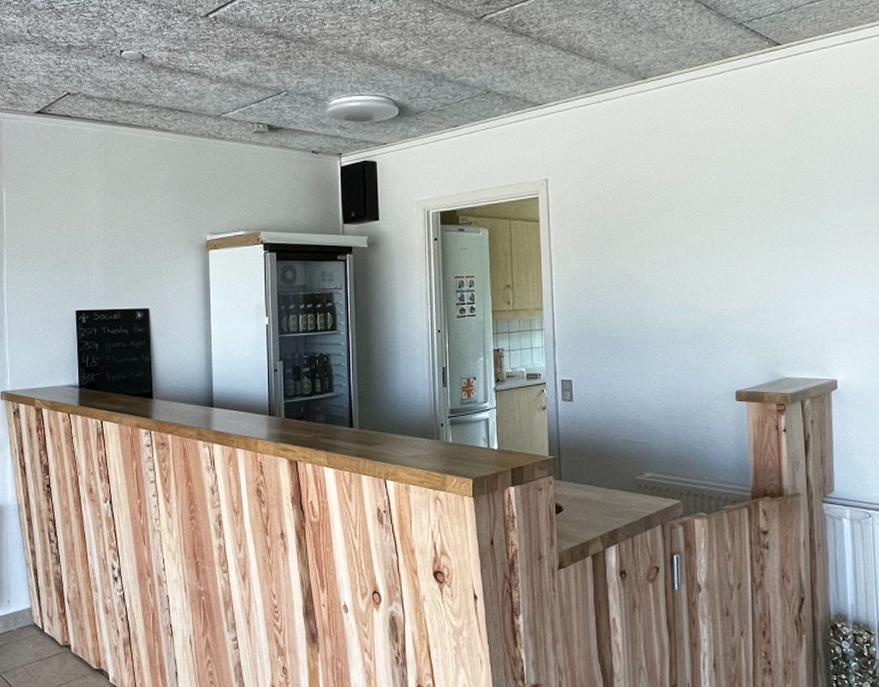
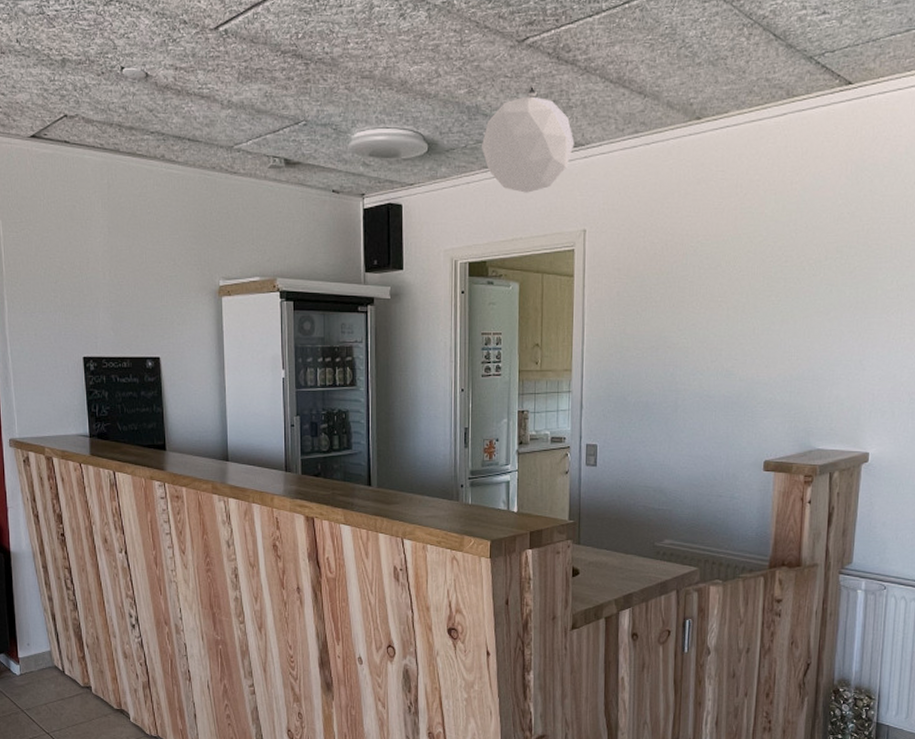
pendant lamp: none [447,56,533,148] -> present [481,86,575,193]

